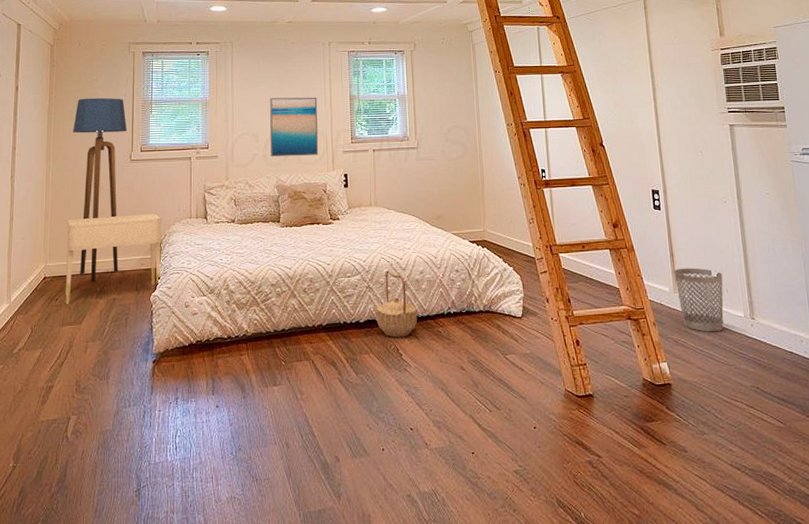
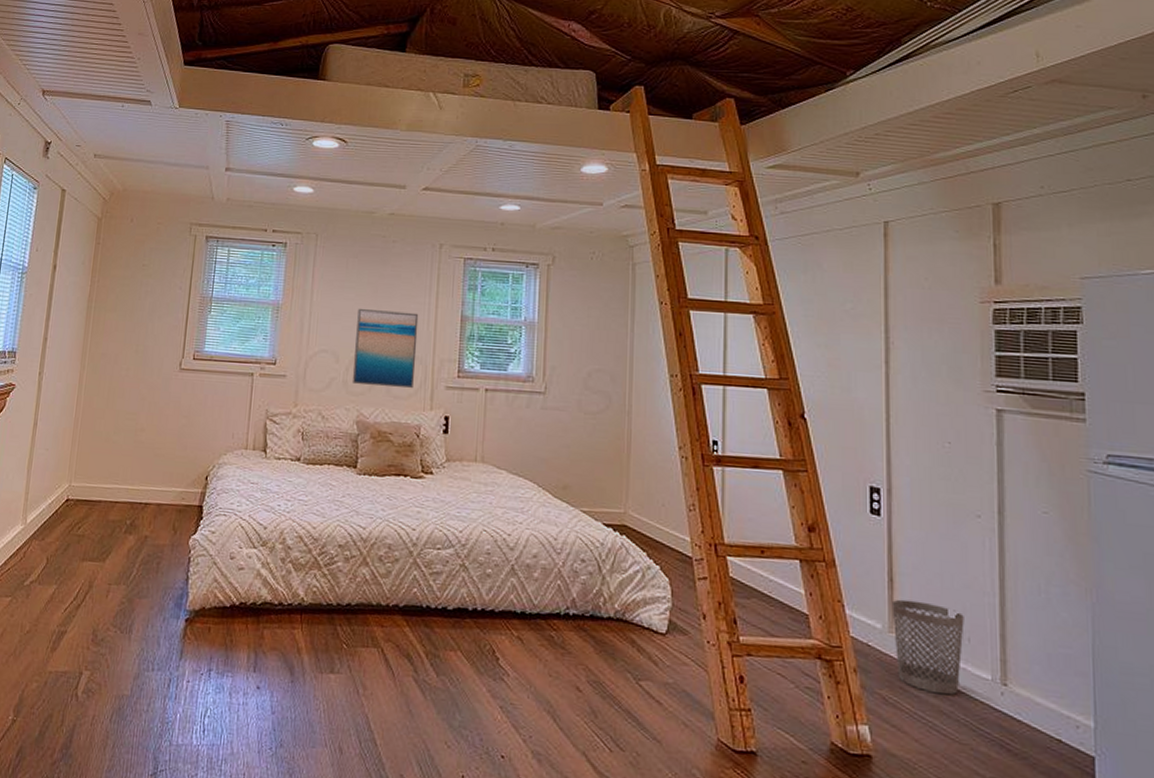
nightstand: present [65,213,161,304] -> none [89,432,211,536]
floor lamp: present [73,97,127,282] -> none [108,286,180,513]
basket: present [376,269,418,338] -> none [469,546,525,637]

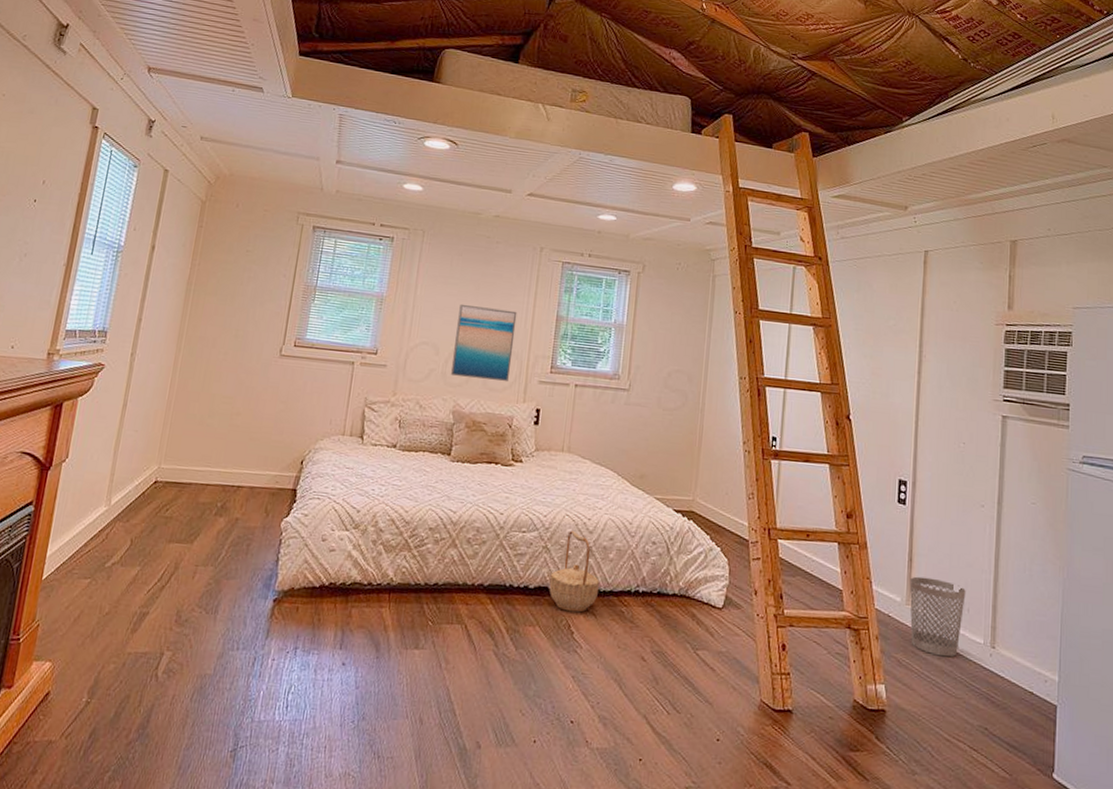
basket: none [469,546,525,637] -> present [549,530,600,613]

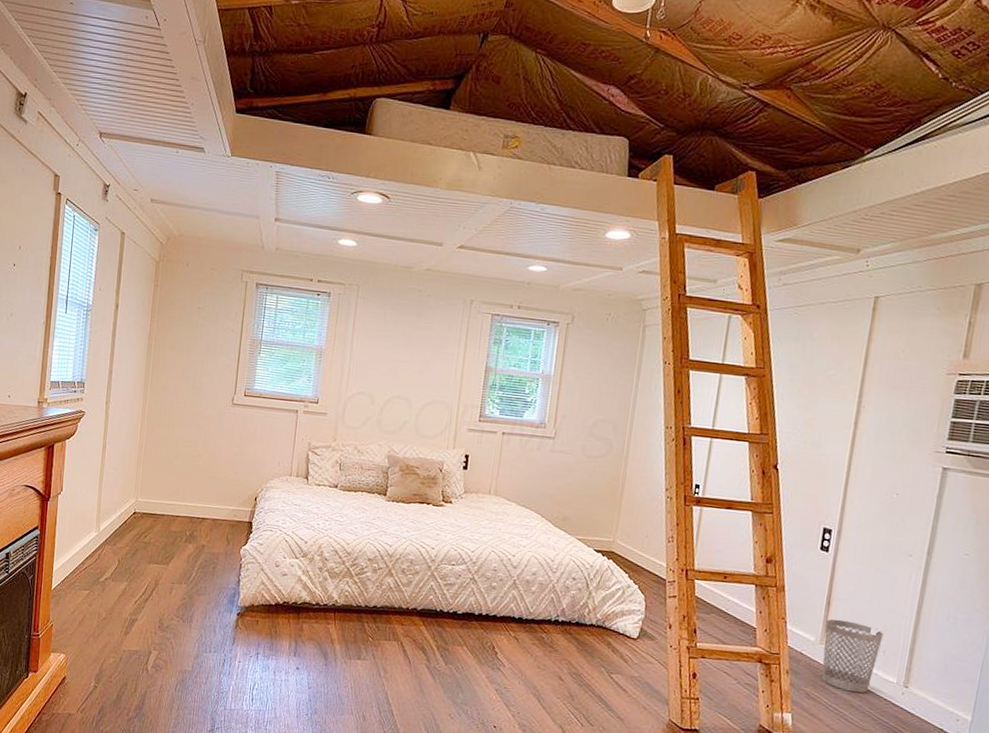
wall art: present [450,304,517,381] -> none [385,356,448,429]
basket: present [549,530,600,613] -> none [475,564,523,637]

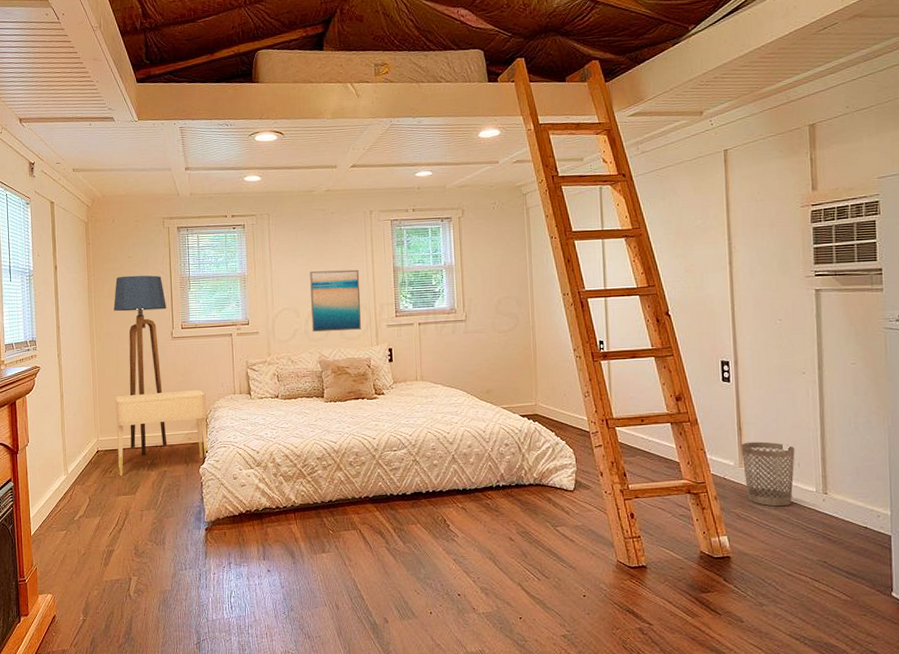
nightstand: none [154,456,260,543] -> present [115,389,209,476]
floor lamp: none [170,327,232,525] -> present [113,275,167,455]
wall art: none [385,356,448,429] -> present [310,269,362,333]

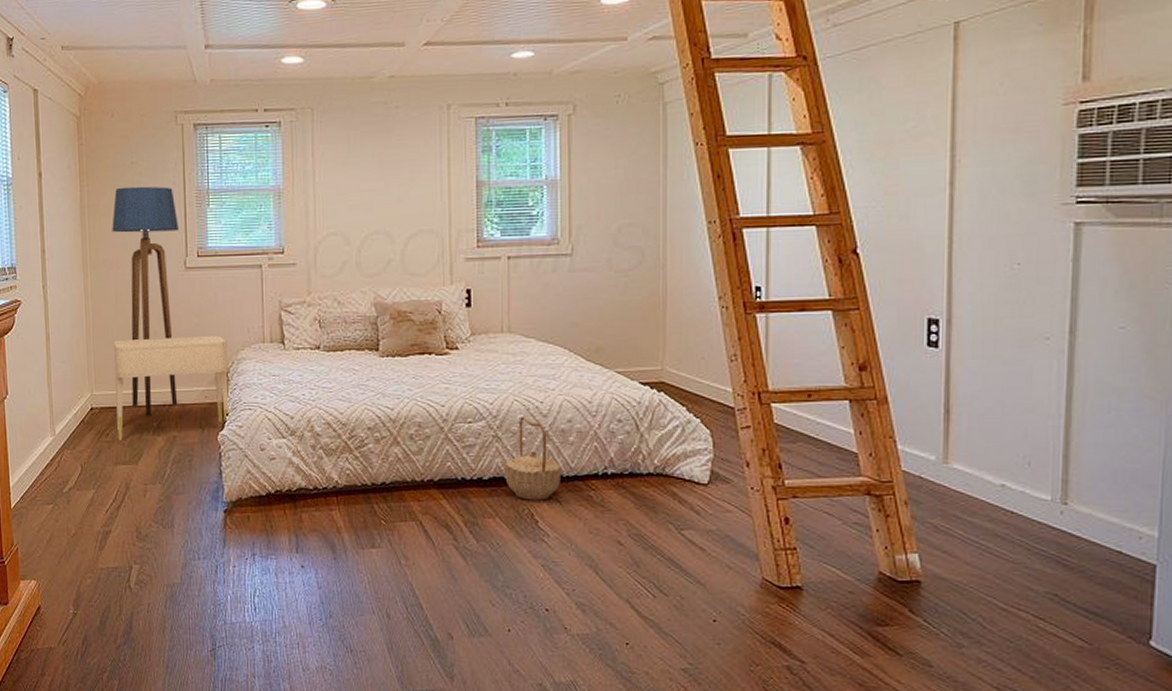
wall art: present [310,269,362,333] -> none [364,183,432,266]
basket: none [423,443,466,509] -> present [505,415,562,501]
wastebasket: present [740,441,795,507] -> none [947,430,1025,519]

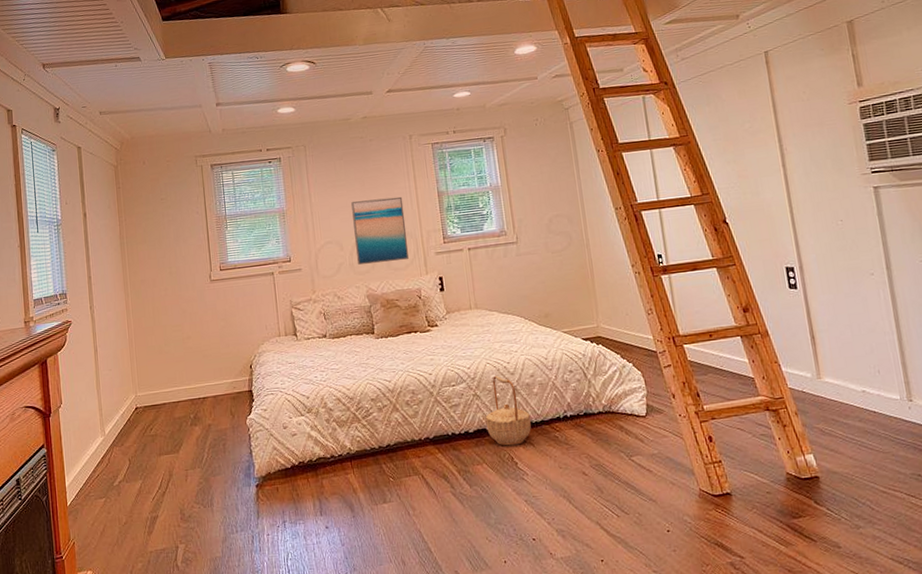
floor lamp: present [112,186,179,416] -> none [147,216,211,409]
nightstand: present [114,335,229,440] -> none [153,333,255,434]
wall art: none [364,183,432,266] -> present [351,196,409,266]

